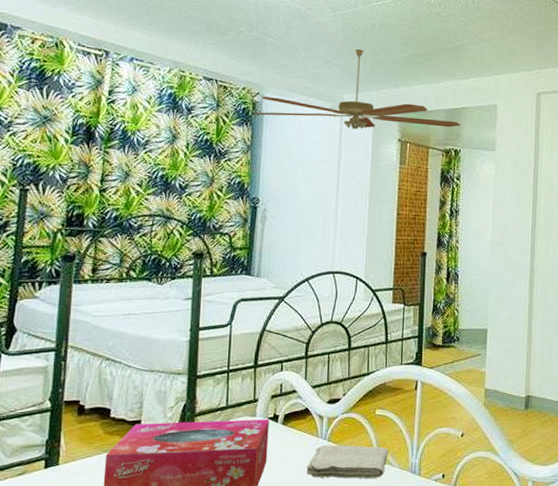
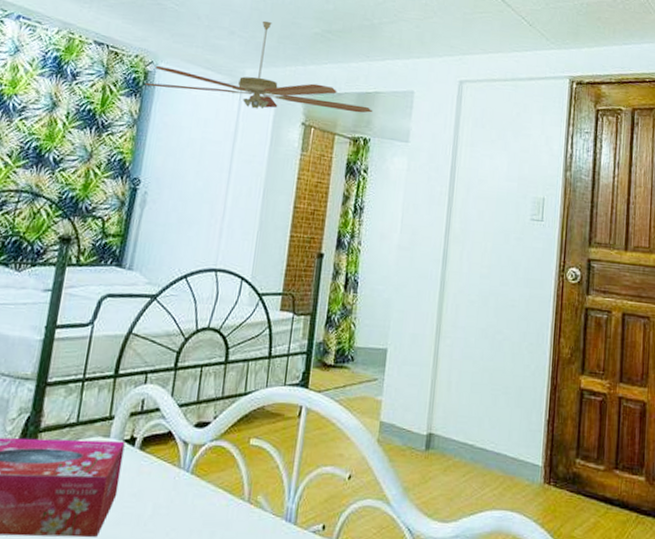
washcloth: present [306,445,389,479] -> none [162,478,261,525]

